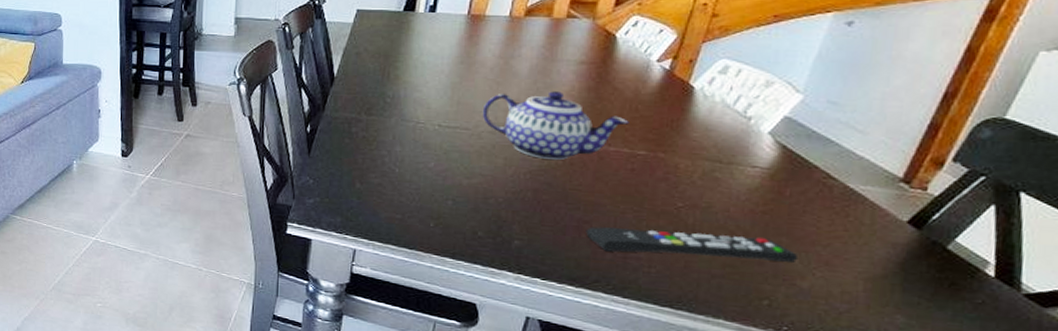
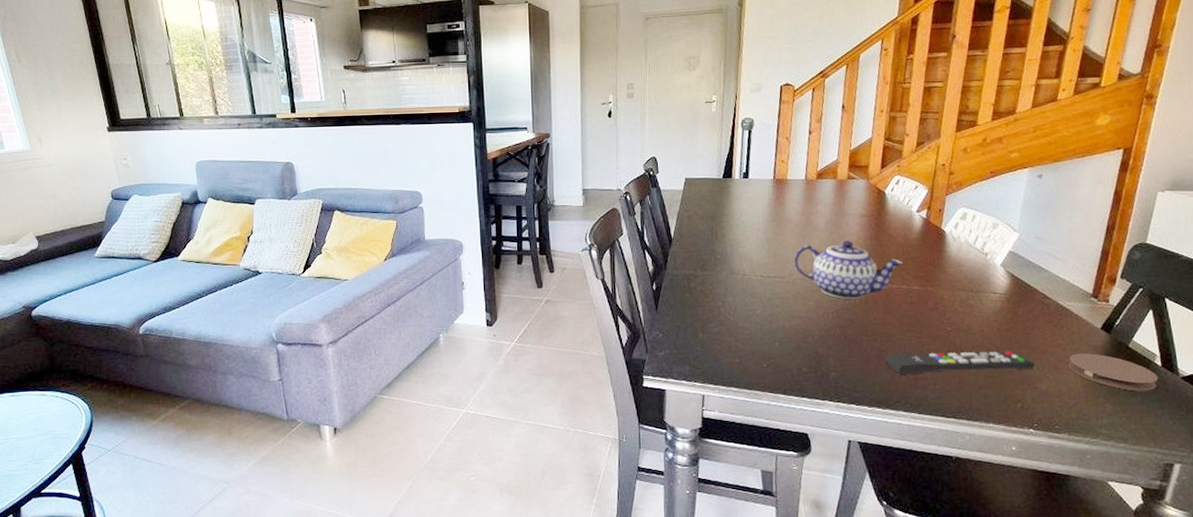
coaster: none [847,249,987,306] -> present [1068,353,1159,391]

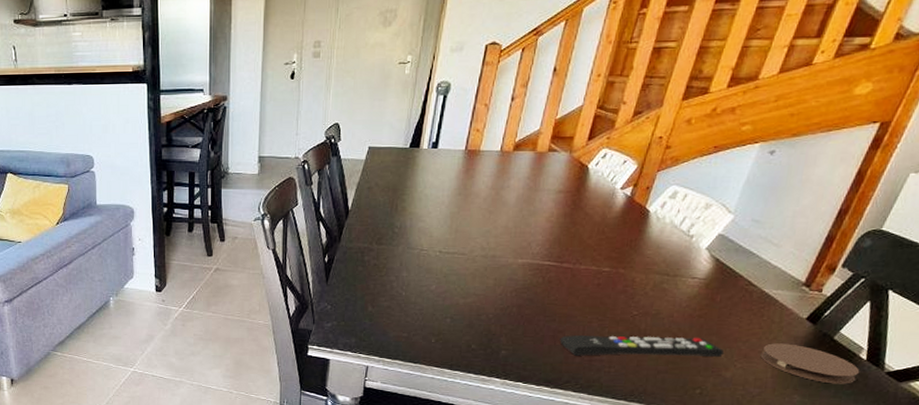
teapot: present [793,241,904,300] -> none [476,218,597,279]

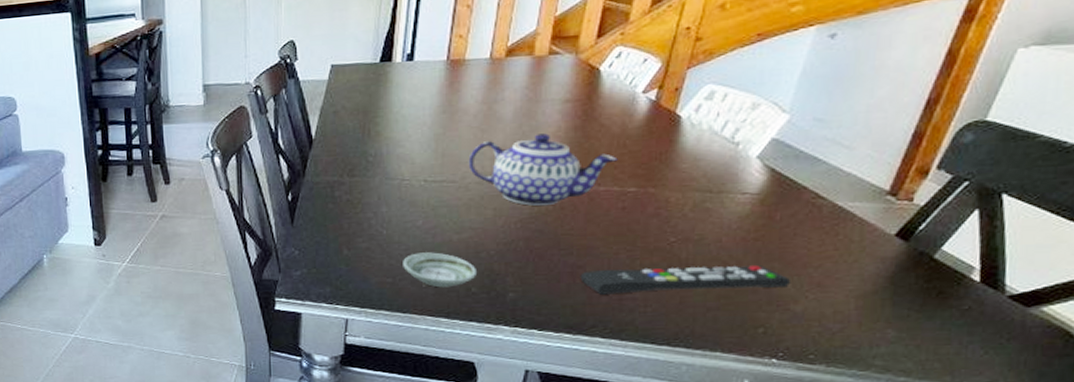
saucer: none [417,313,478,344] -> present [403,252,478,288]
teapot: none [476,218,597,279] -> present [468,133,618,207]
coaster: present [760,343,860,384] -> none [838,266,973,314]

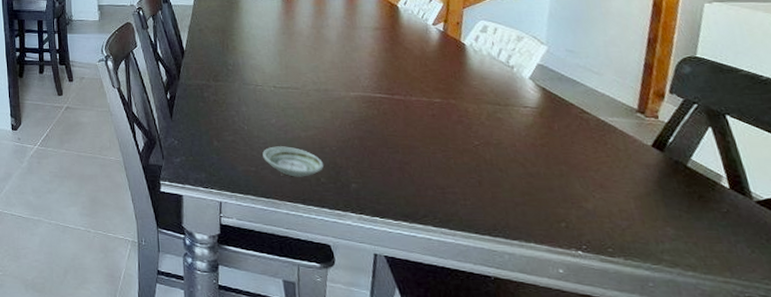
teapot: present [468,133,618,207] -> none [306,53,423,111]
remote control: present [580,265,792,295] -> none [407,166,579,188]

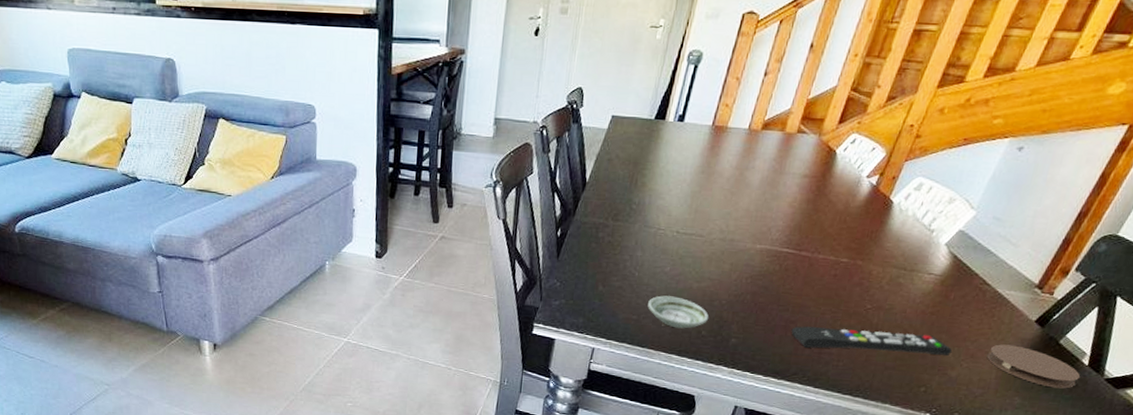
remote control: none [407,166,579,188] -> present [791,326,953,355]
coaster: none [616,172,728,215] -> present [987,344,1081,389]

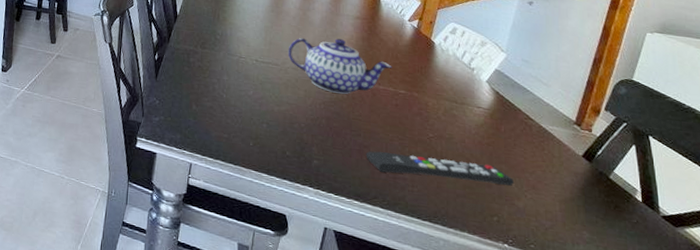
saucer: present [647,295,709,329] -> none [236,116,292,149]
teapot: none [715,202,838,267] -> present [288,38,392,95]
coaster: present [987,344,1081,389] -> none [547,177,639,225]

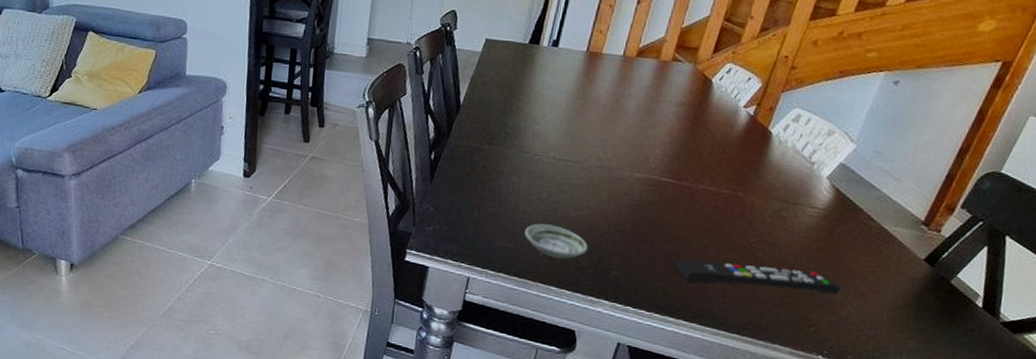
saucer: none [236,116,292,149] -> present [524,223,589,259]
teapot: present [288,38,392,95] -> none [592,130,717,196]

